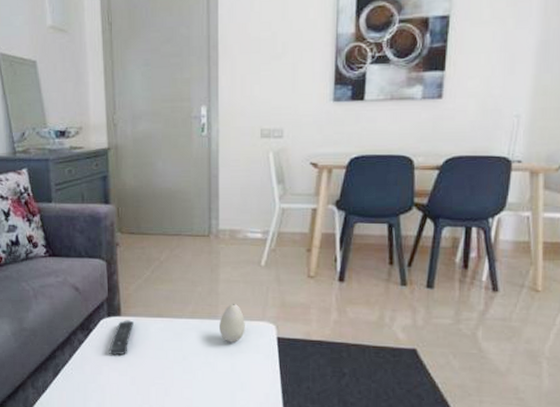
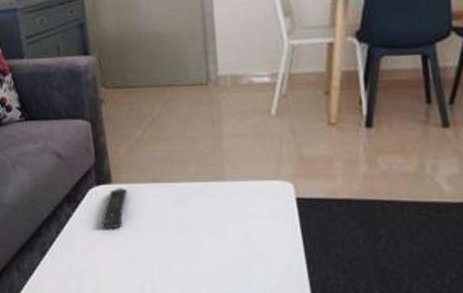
decorative egg: present [220,303,245,342] -> none [227,160,258,207]

